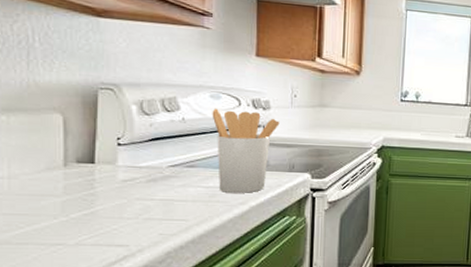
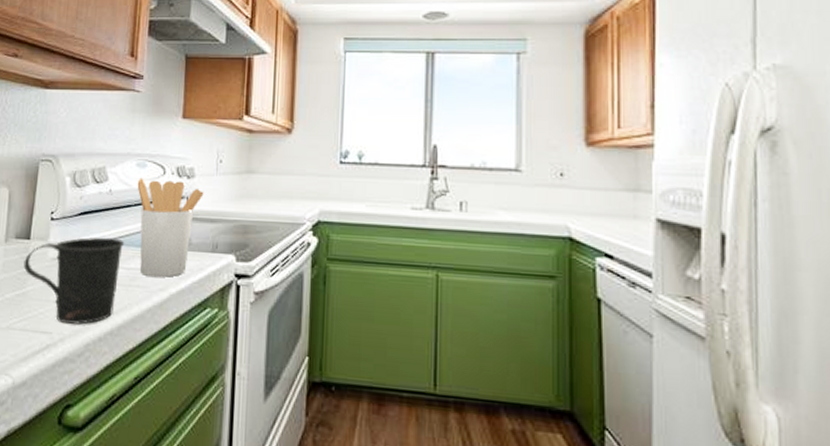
mug: none [89,160,202,236] -> present [23,237,125,325]

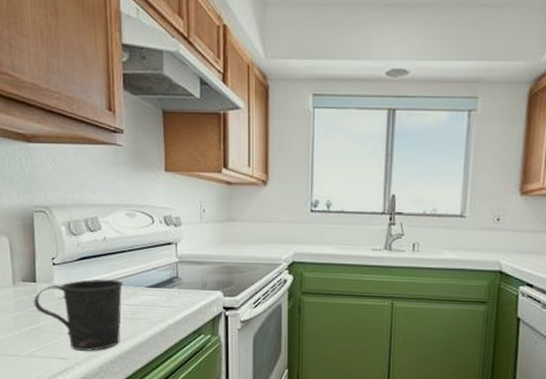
utensil holder: present [137,178,204,277] -> none [129,226,191,311]

